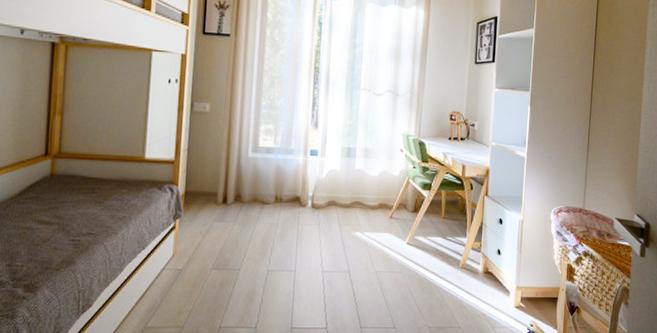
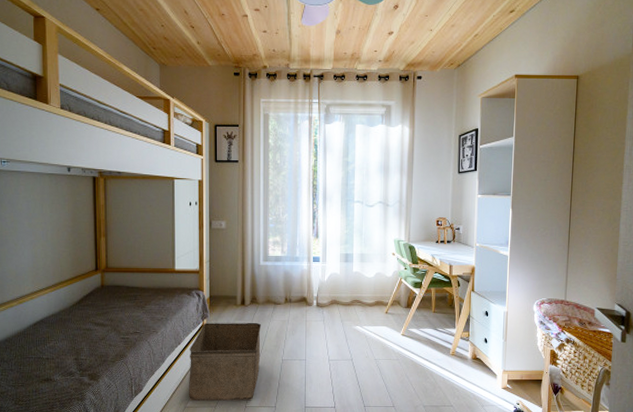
storage bin: none [149,224,245,321] -> present [188,322,261,402]

